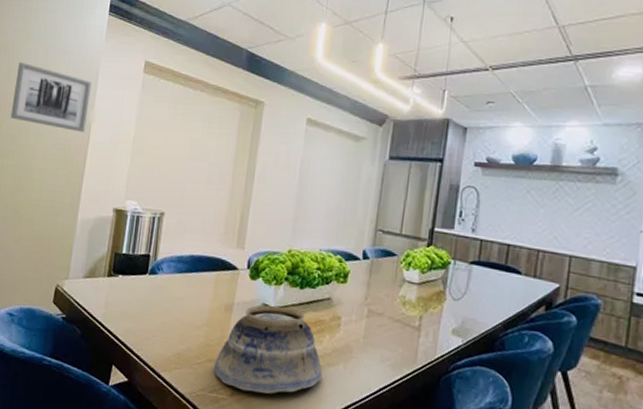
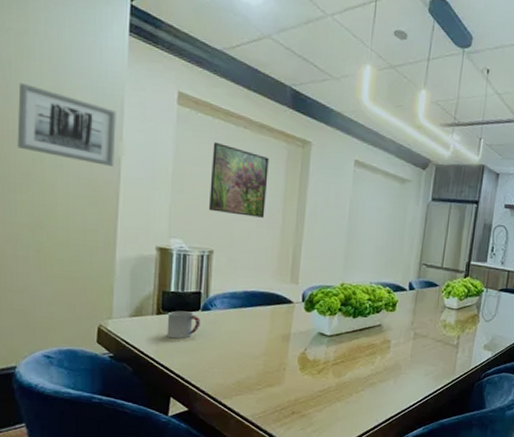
cup: none [115,273,147,303] -> present [167,310,200,339]
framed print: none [164,105,223,179] -> present [209,141,269,218]
bowl: present [214,305,323,394] -> none [275,333,375,410]

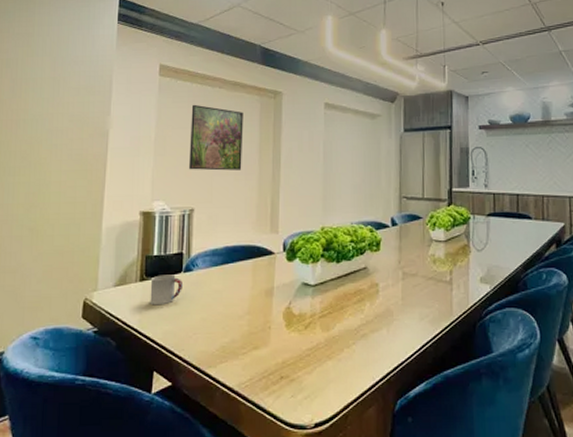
wall art: present [17,82,116,167] -> none [19,76,106,140]

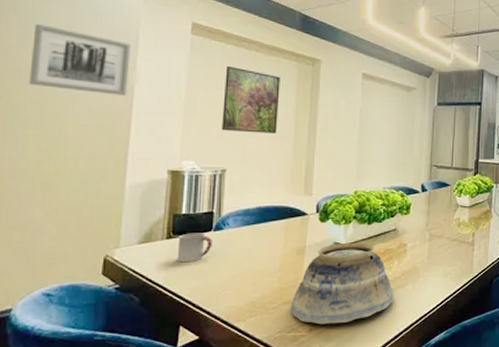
wall art: none [19,76,106,140] -> present [29,23,131,96]
bowl: none [261,282,368,372] -> present [291,242,394,325]

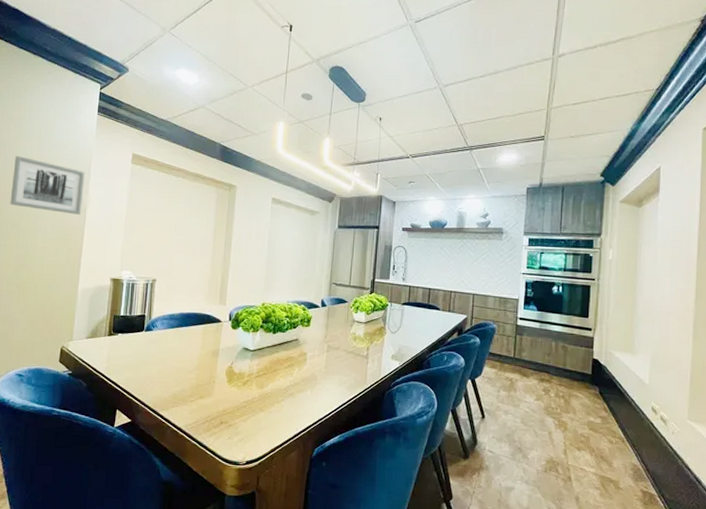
cup: present [177,233,212,263] -> none [116,332,144,357]
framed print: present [222,65,280,133] -> none [154,190,202,250]
bowl: present [291,242,394,325] -> none [205,348,294,419]

